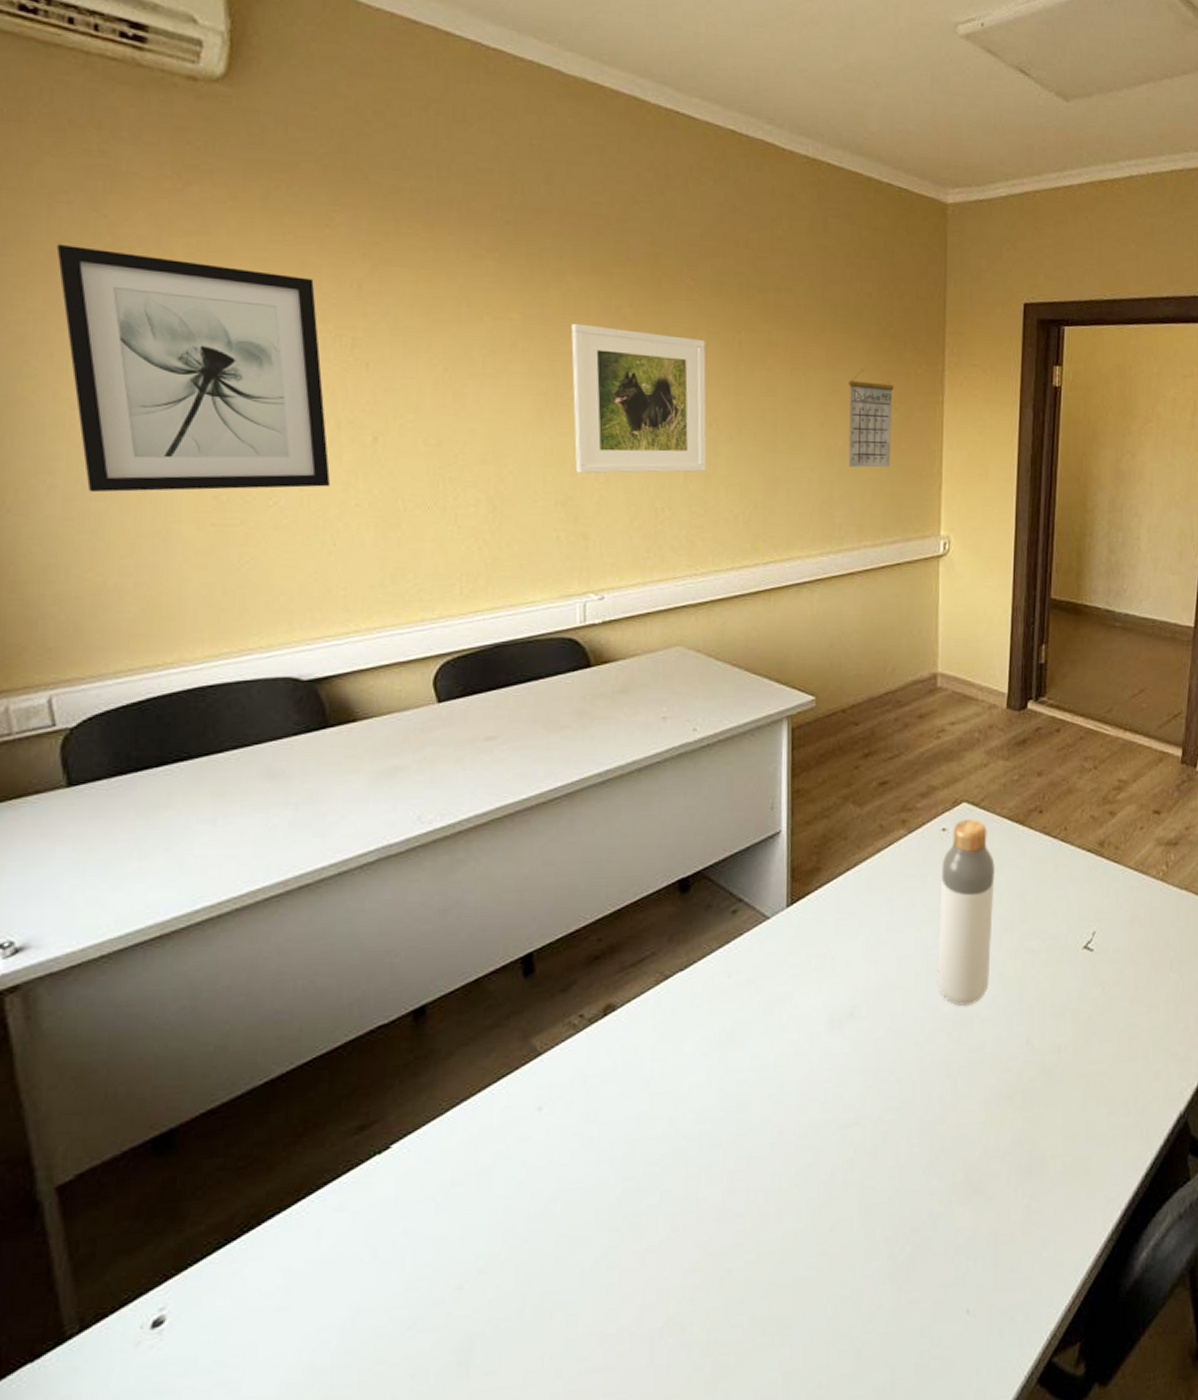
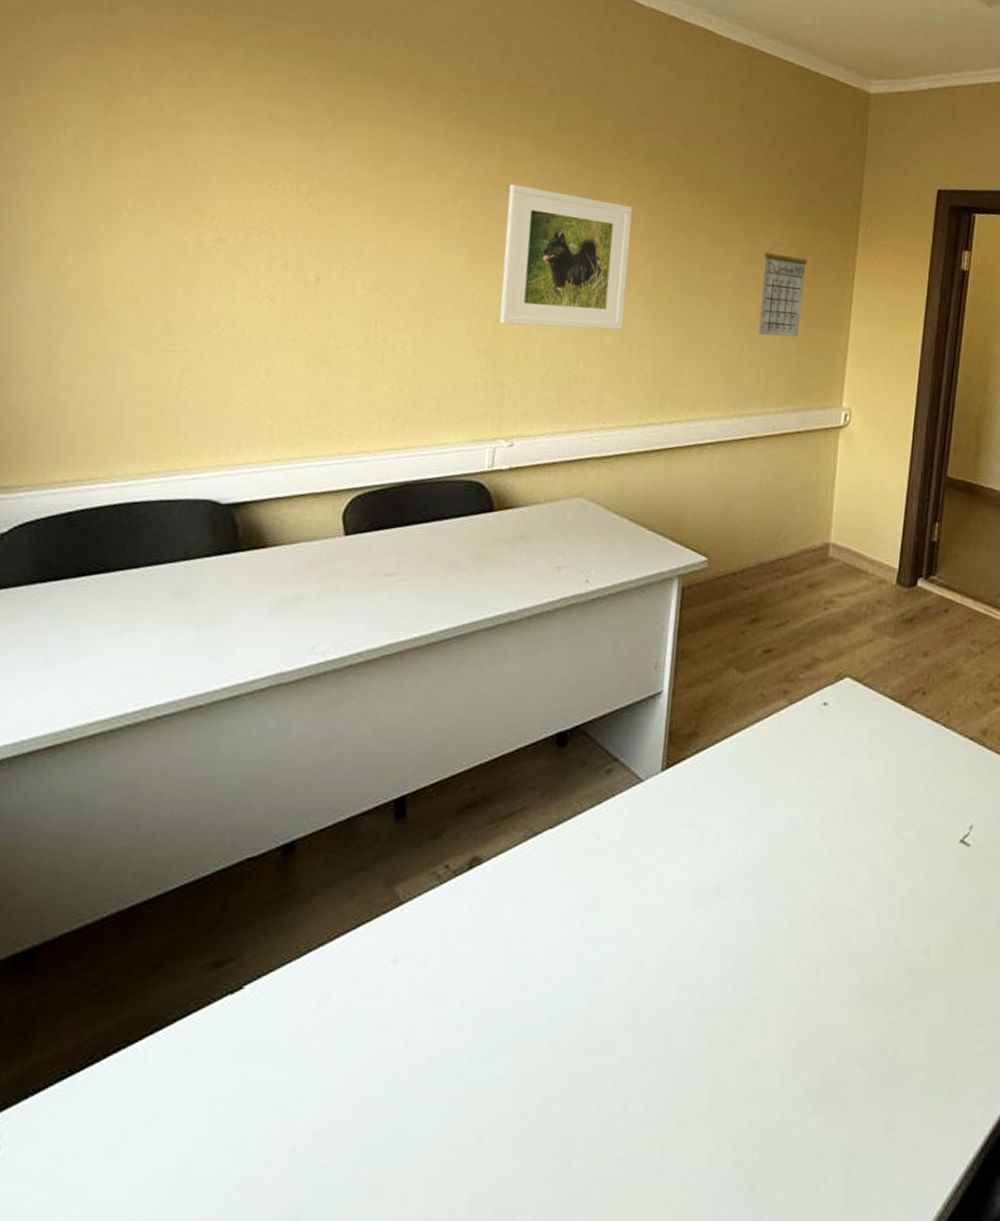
wall art: present [56,243,331,493] -> none [52,86,281,322]
bottle: present [937,818,995,1006] -> none [807,694,874,892]

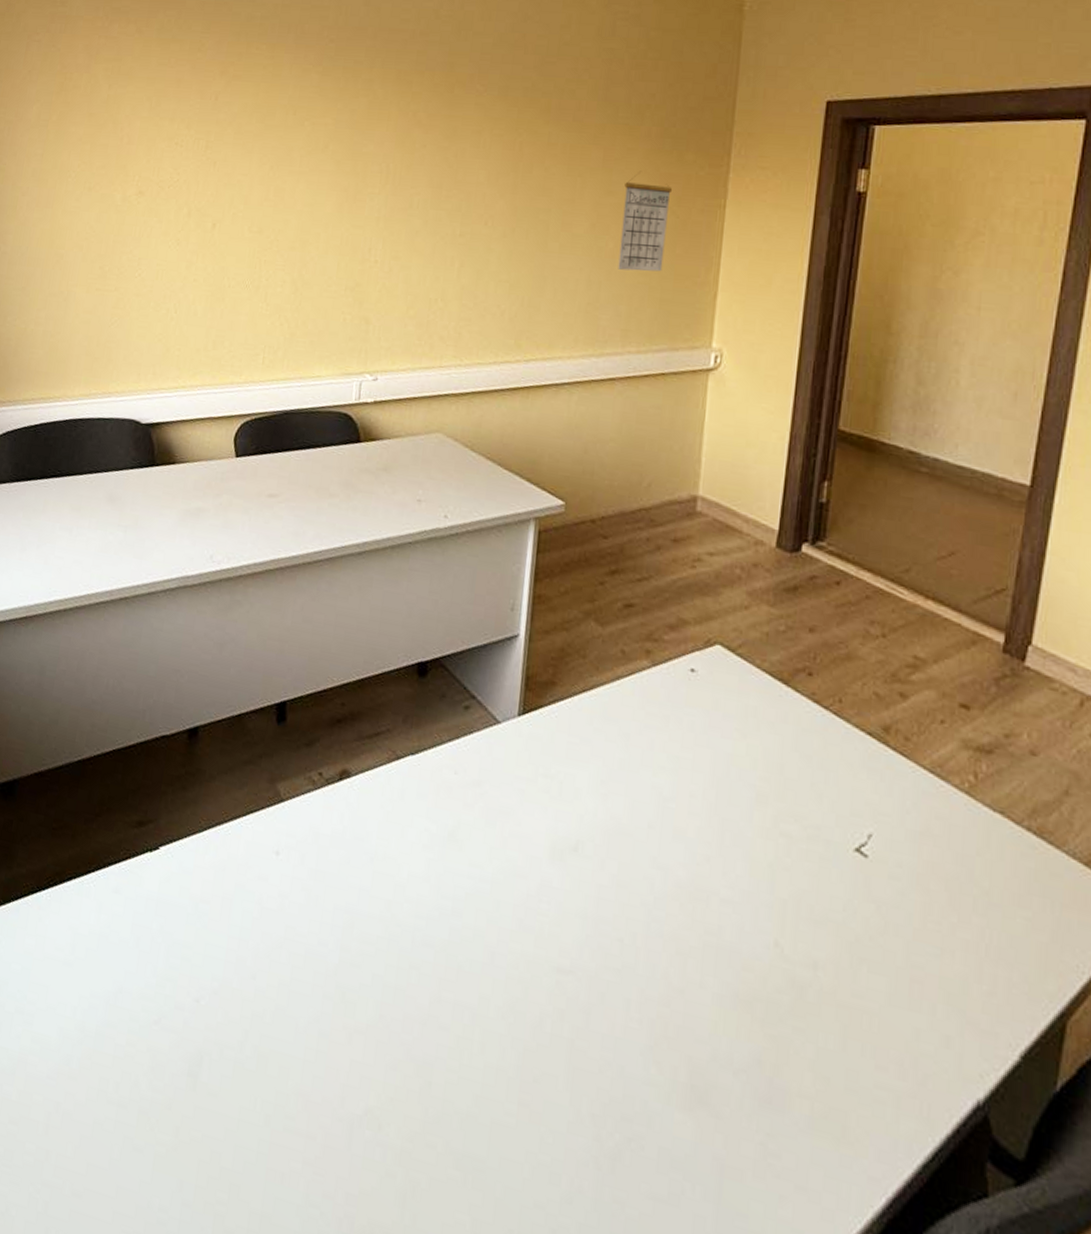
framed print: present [499,184,633,330] -> none [365,127,489,267]

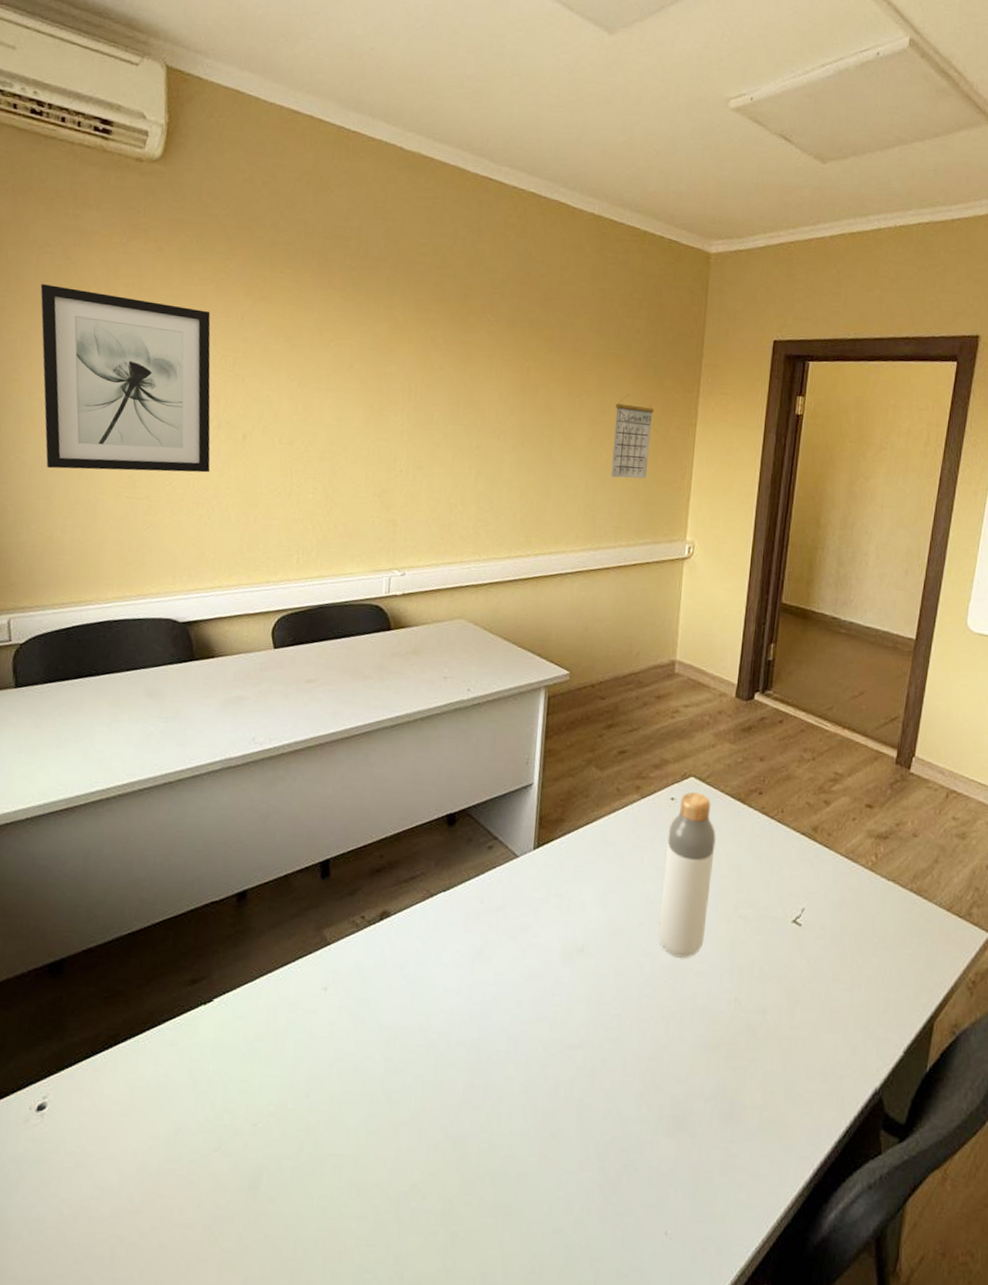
wall art: none [24,71,185,264] -> present [40,283,211,473]
bottle: none [672,663,750,879] -> present [657,791,716,958]

